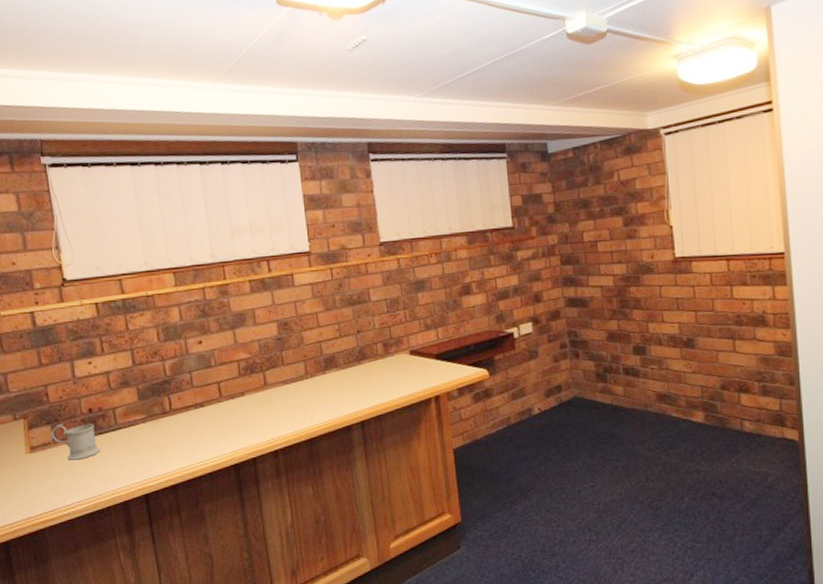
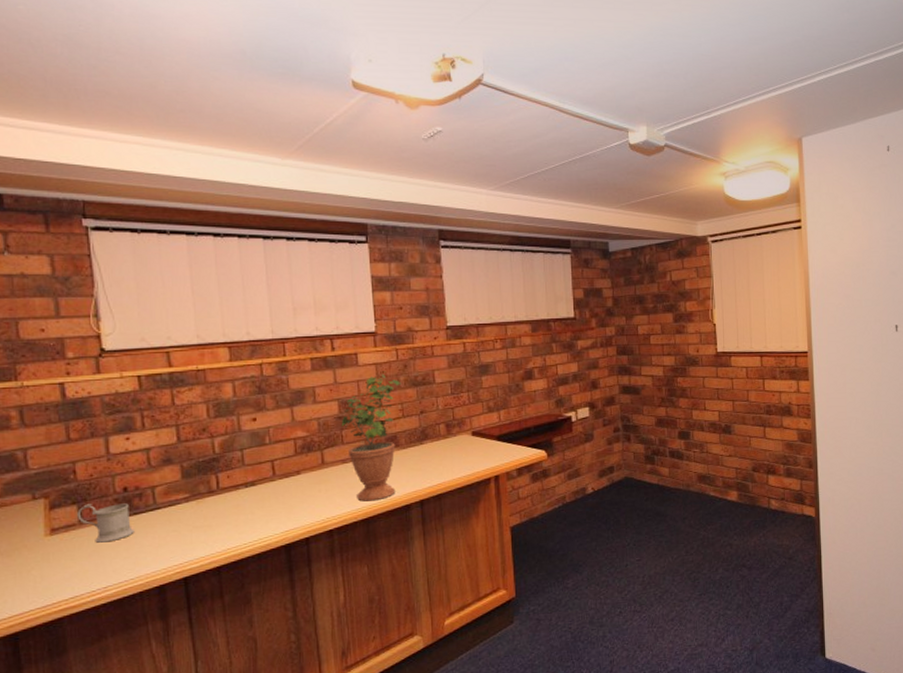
potted plant: none [281,291,338,422] -> present [341,371,402,502]

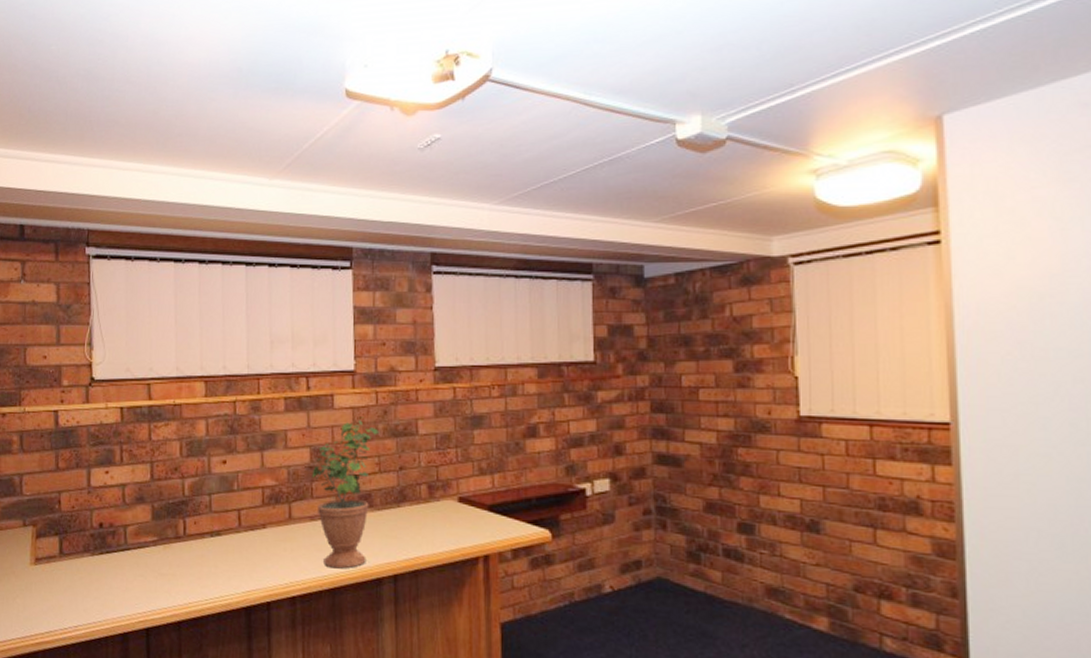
mug: present [77,503,134,543] -> none [58,536,106,579]

